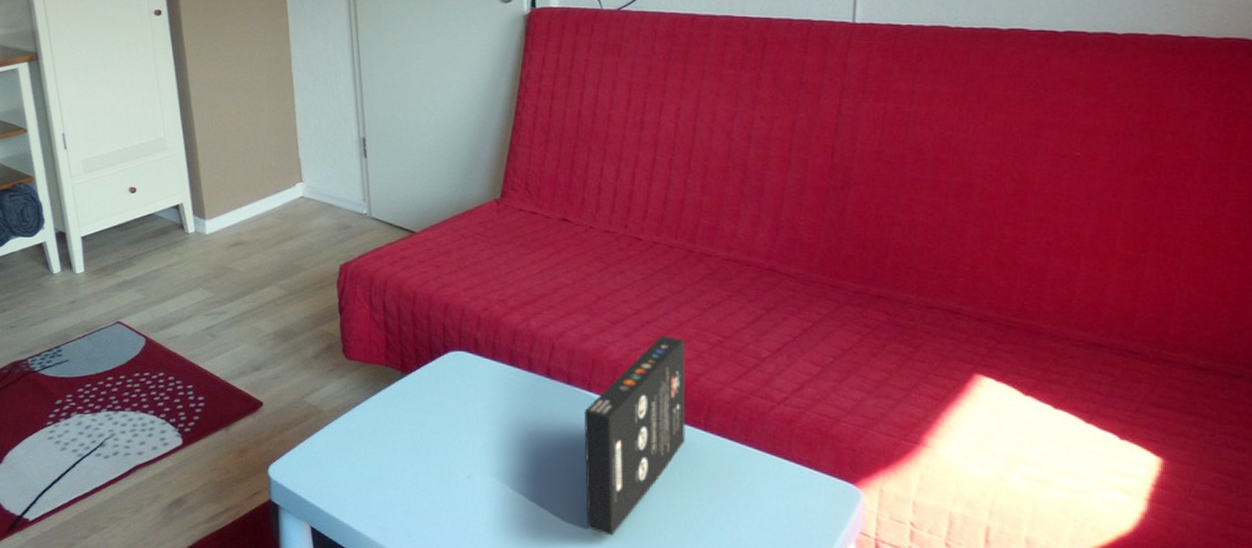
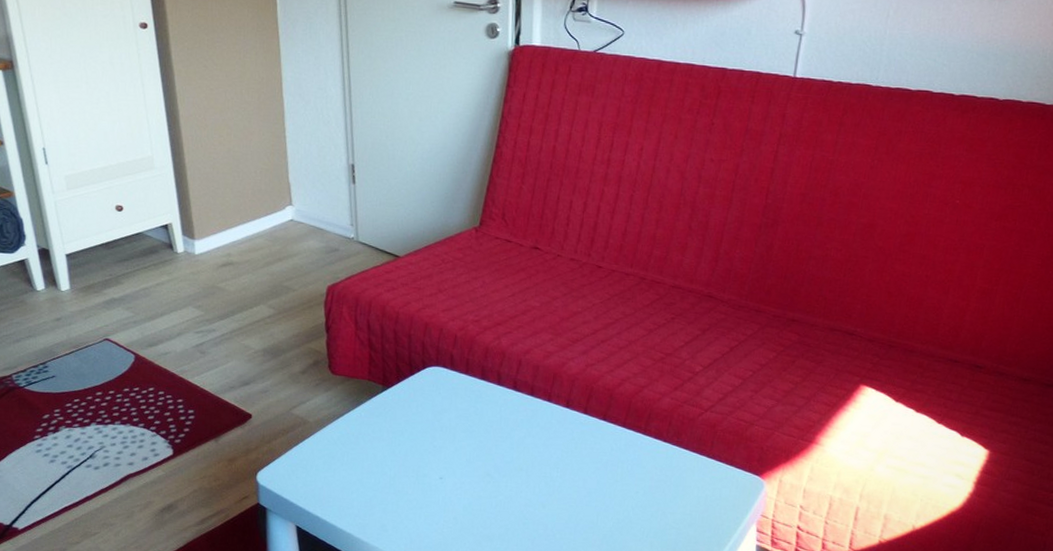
game box: present [583,335,686,536] -> none [541,353,633,525]

